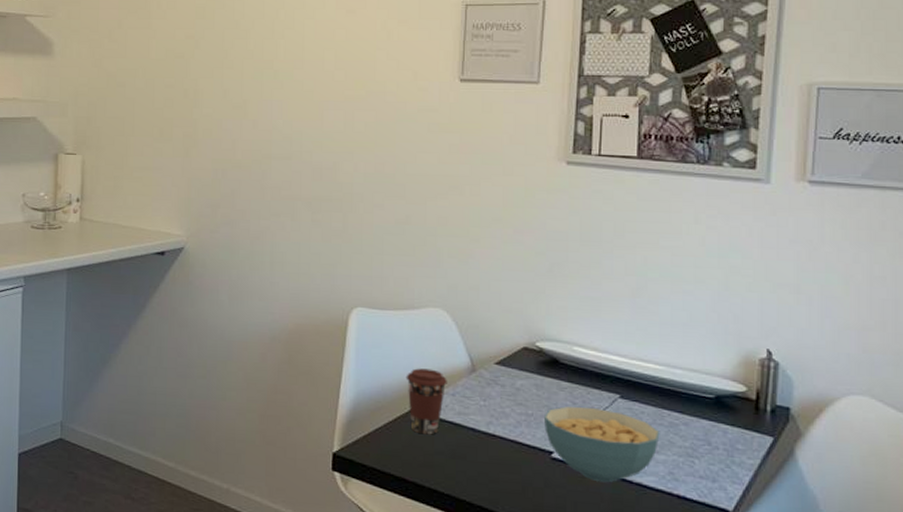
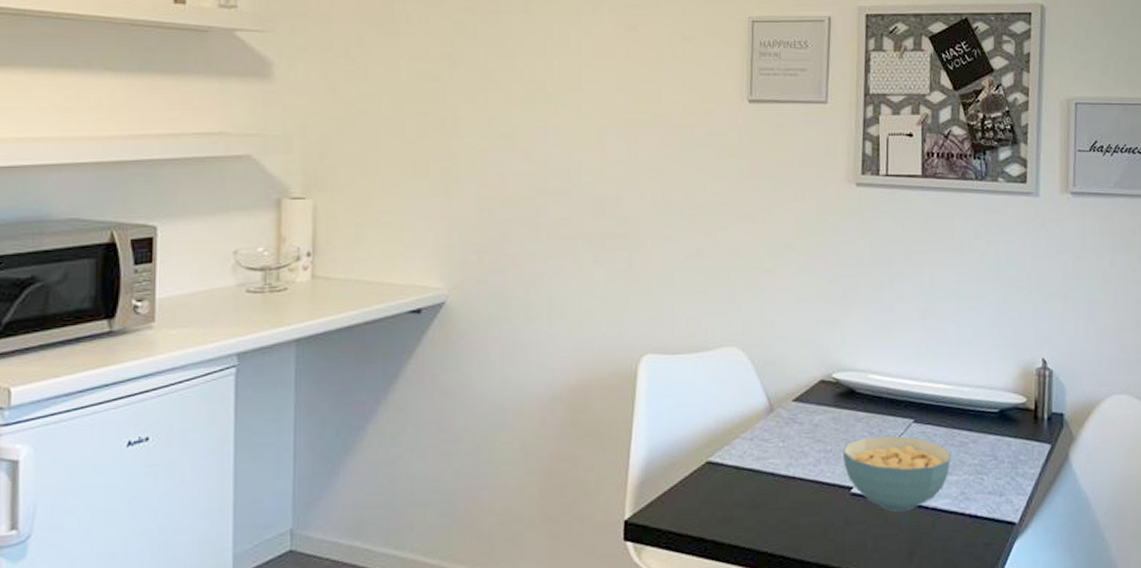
coffee cup: present [406,368,447,435] -> none [701,414,745,487]

